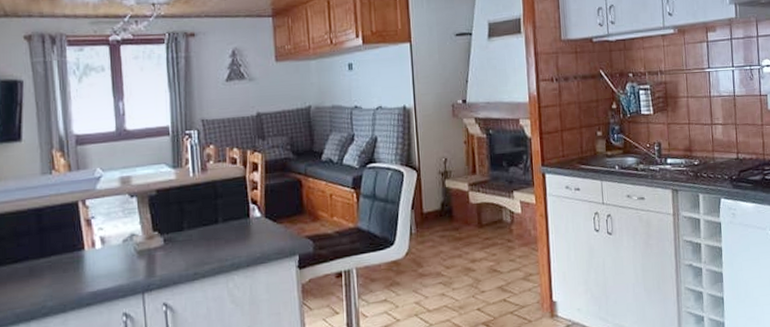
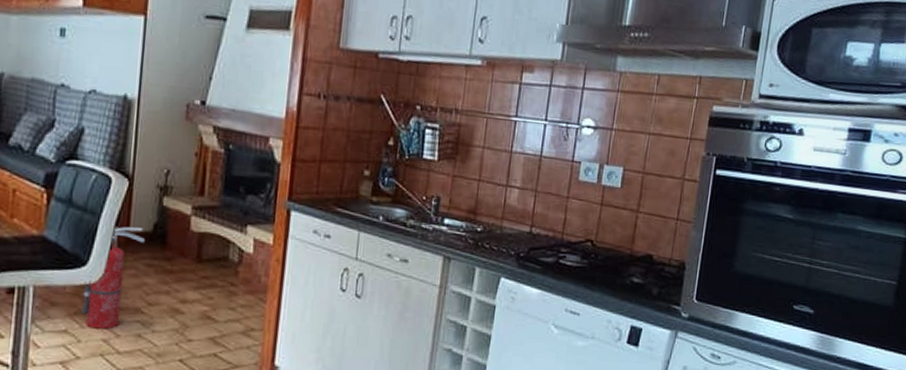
fire extinguisher: none [394,208,436,295] -> present [82,227,145,329]

